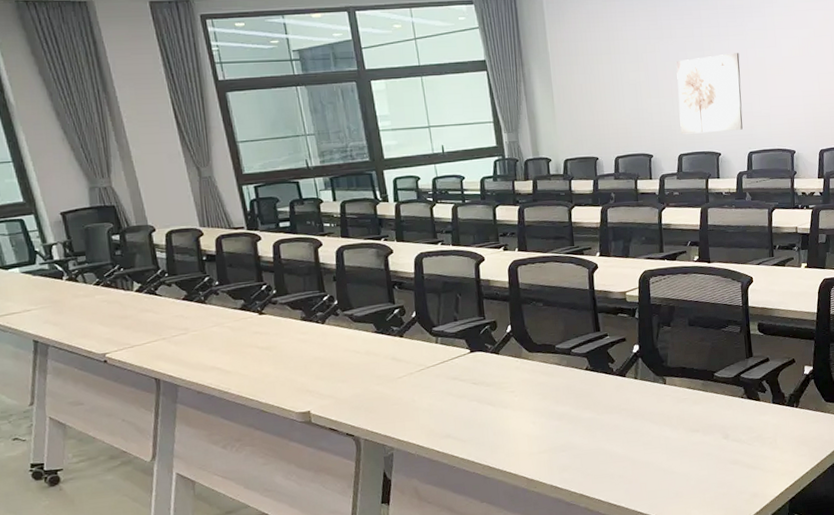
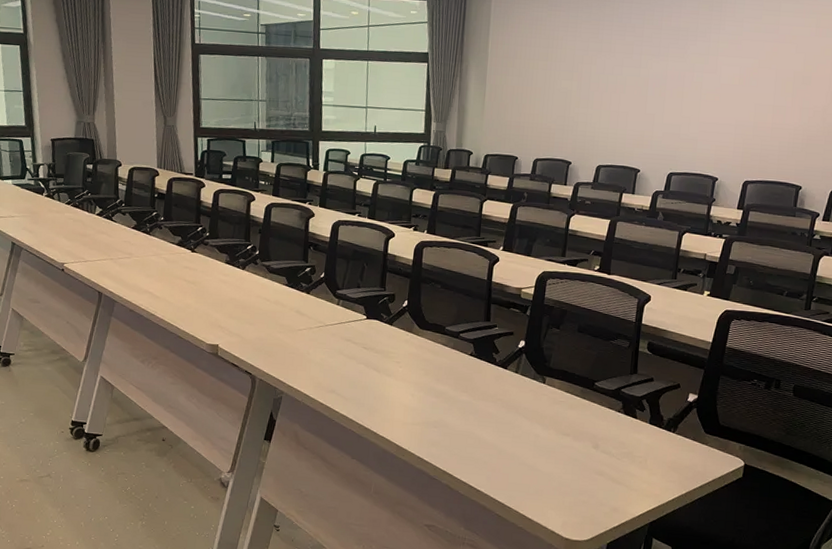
wall art: present [676,53,743,135] -> none [603,74,676,150]

